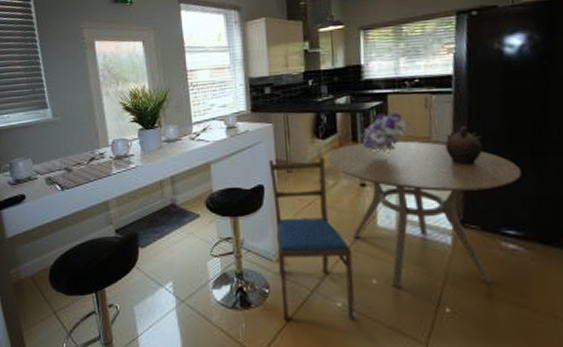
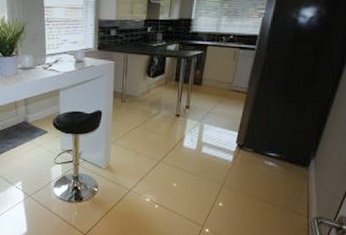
dining chair: present [268,157,356,321] -> none [106,91,162,211]
dining table: present [327,141,522,289] -> none [153,83,289,190]
bouquet: present [361,112,416,154] -> none [182,60,223,93]
ceramic jug: present [445,125,483,164] -> none [241,76,268,105]

